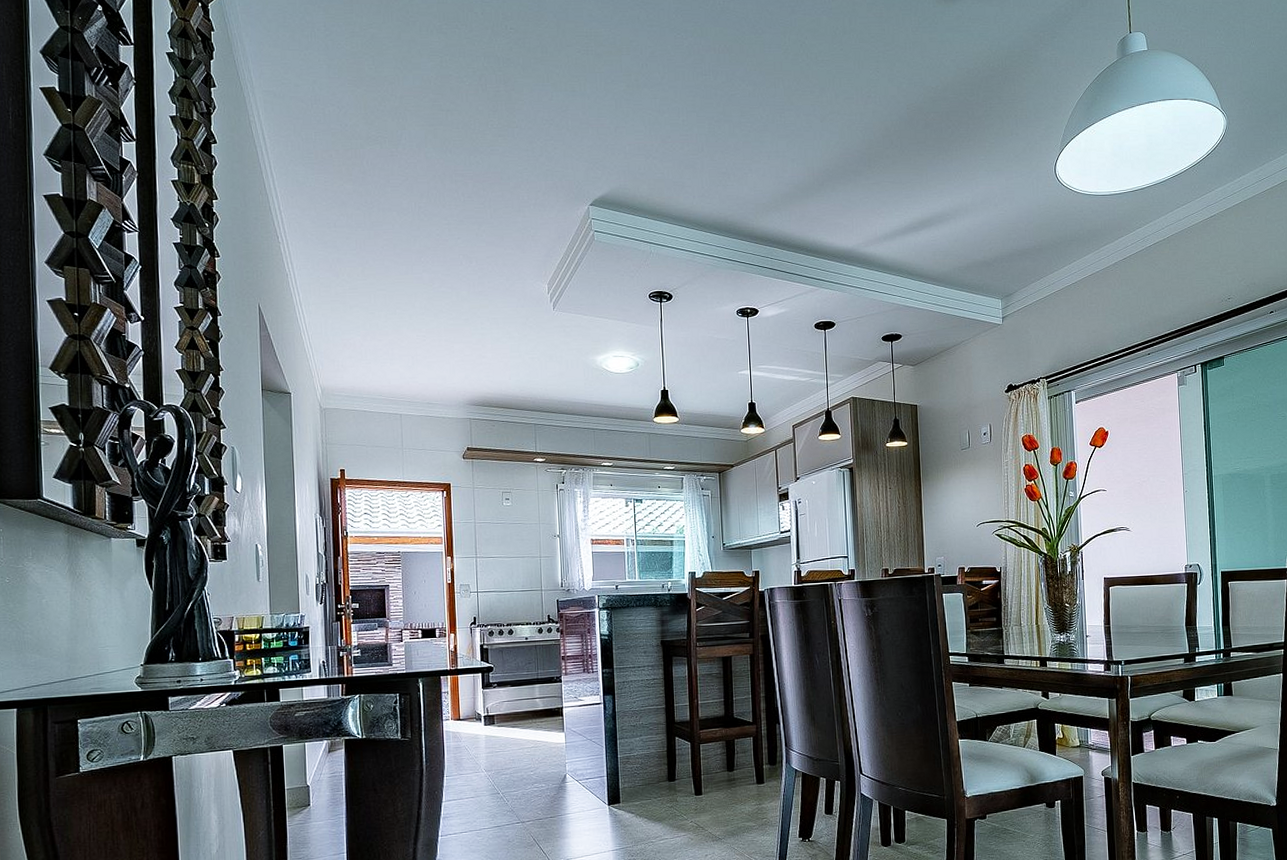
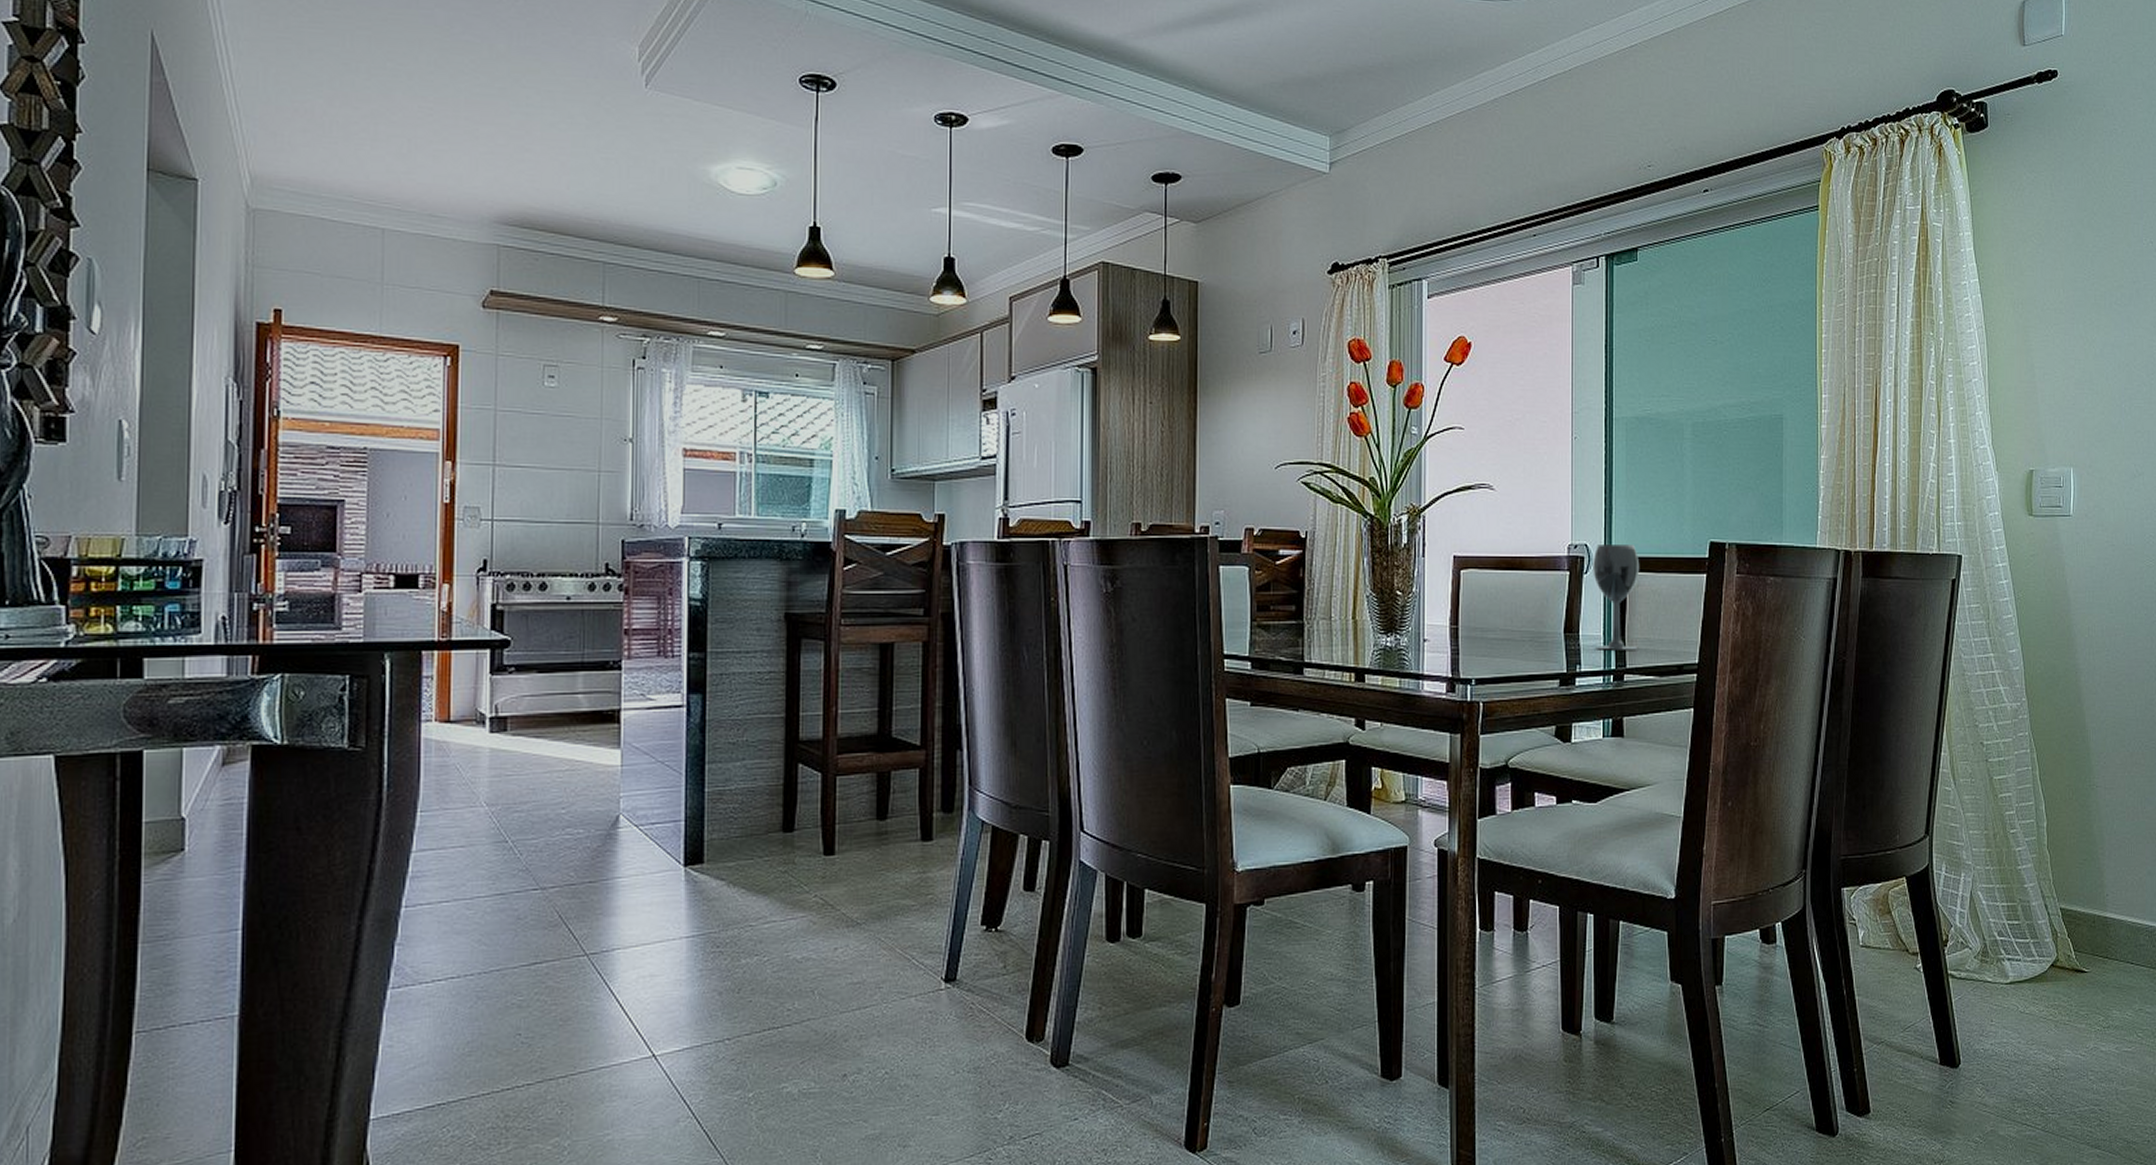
wine glass: none [1203,562,1240,637] -> present [1593,545,1640,650]

